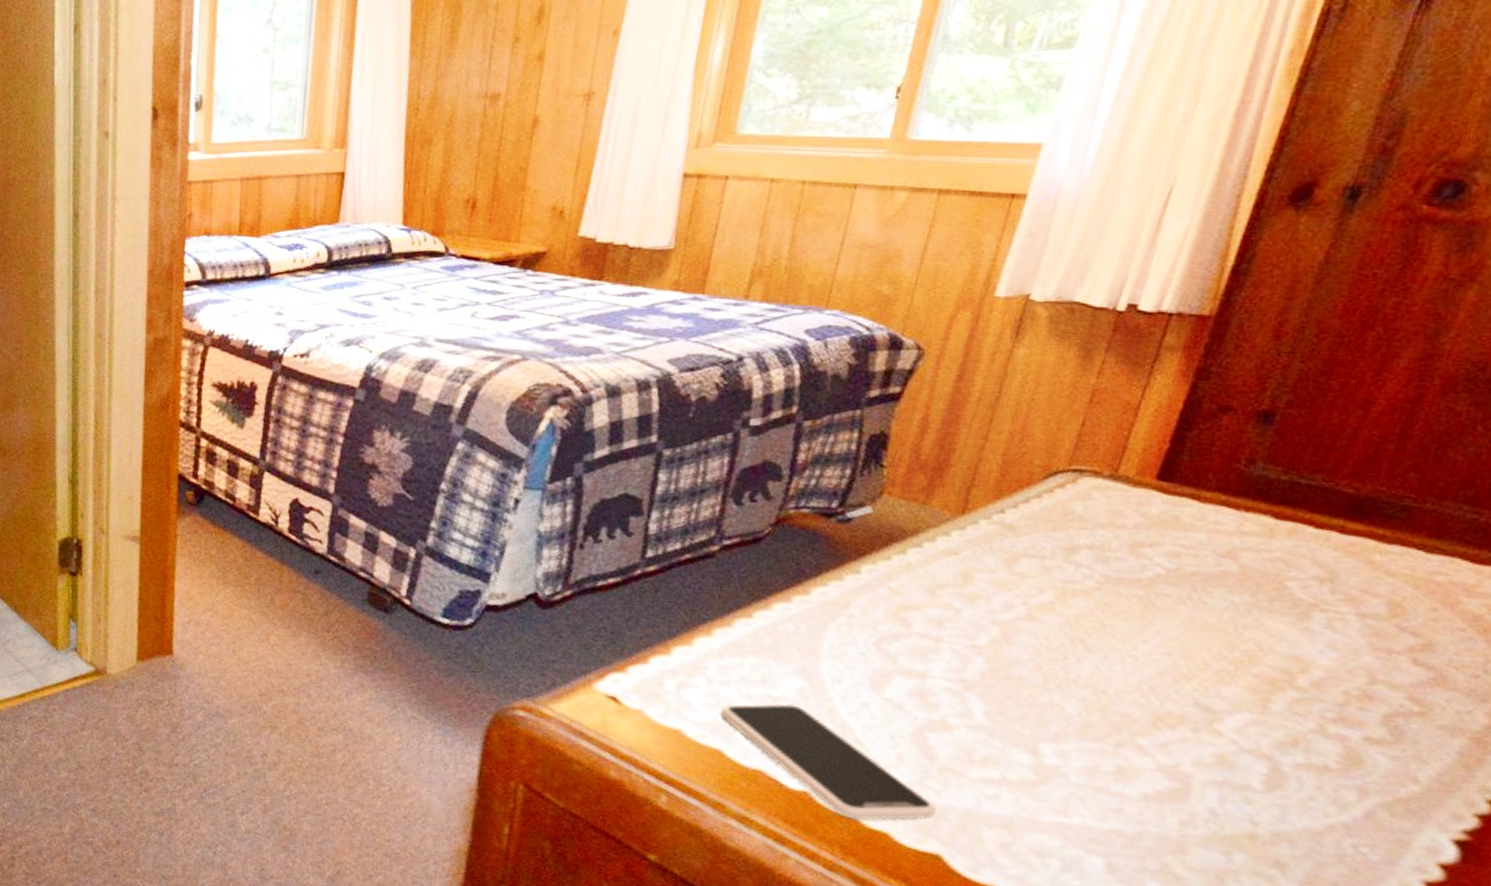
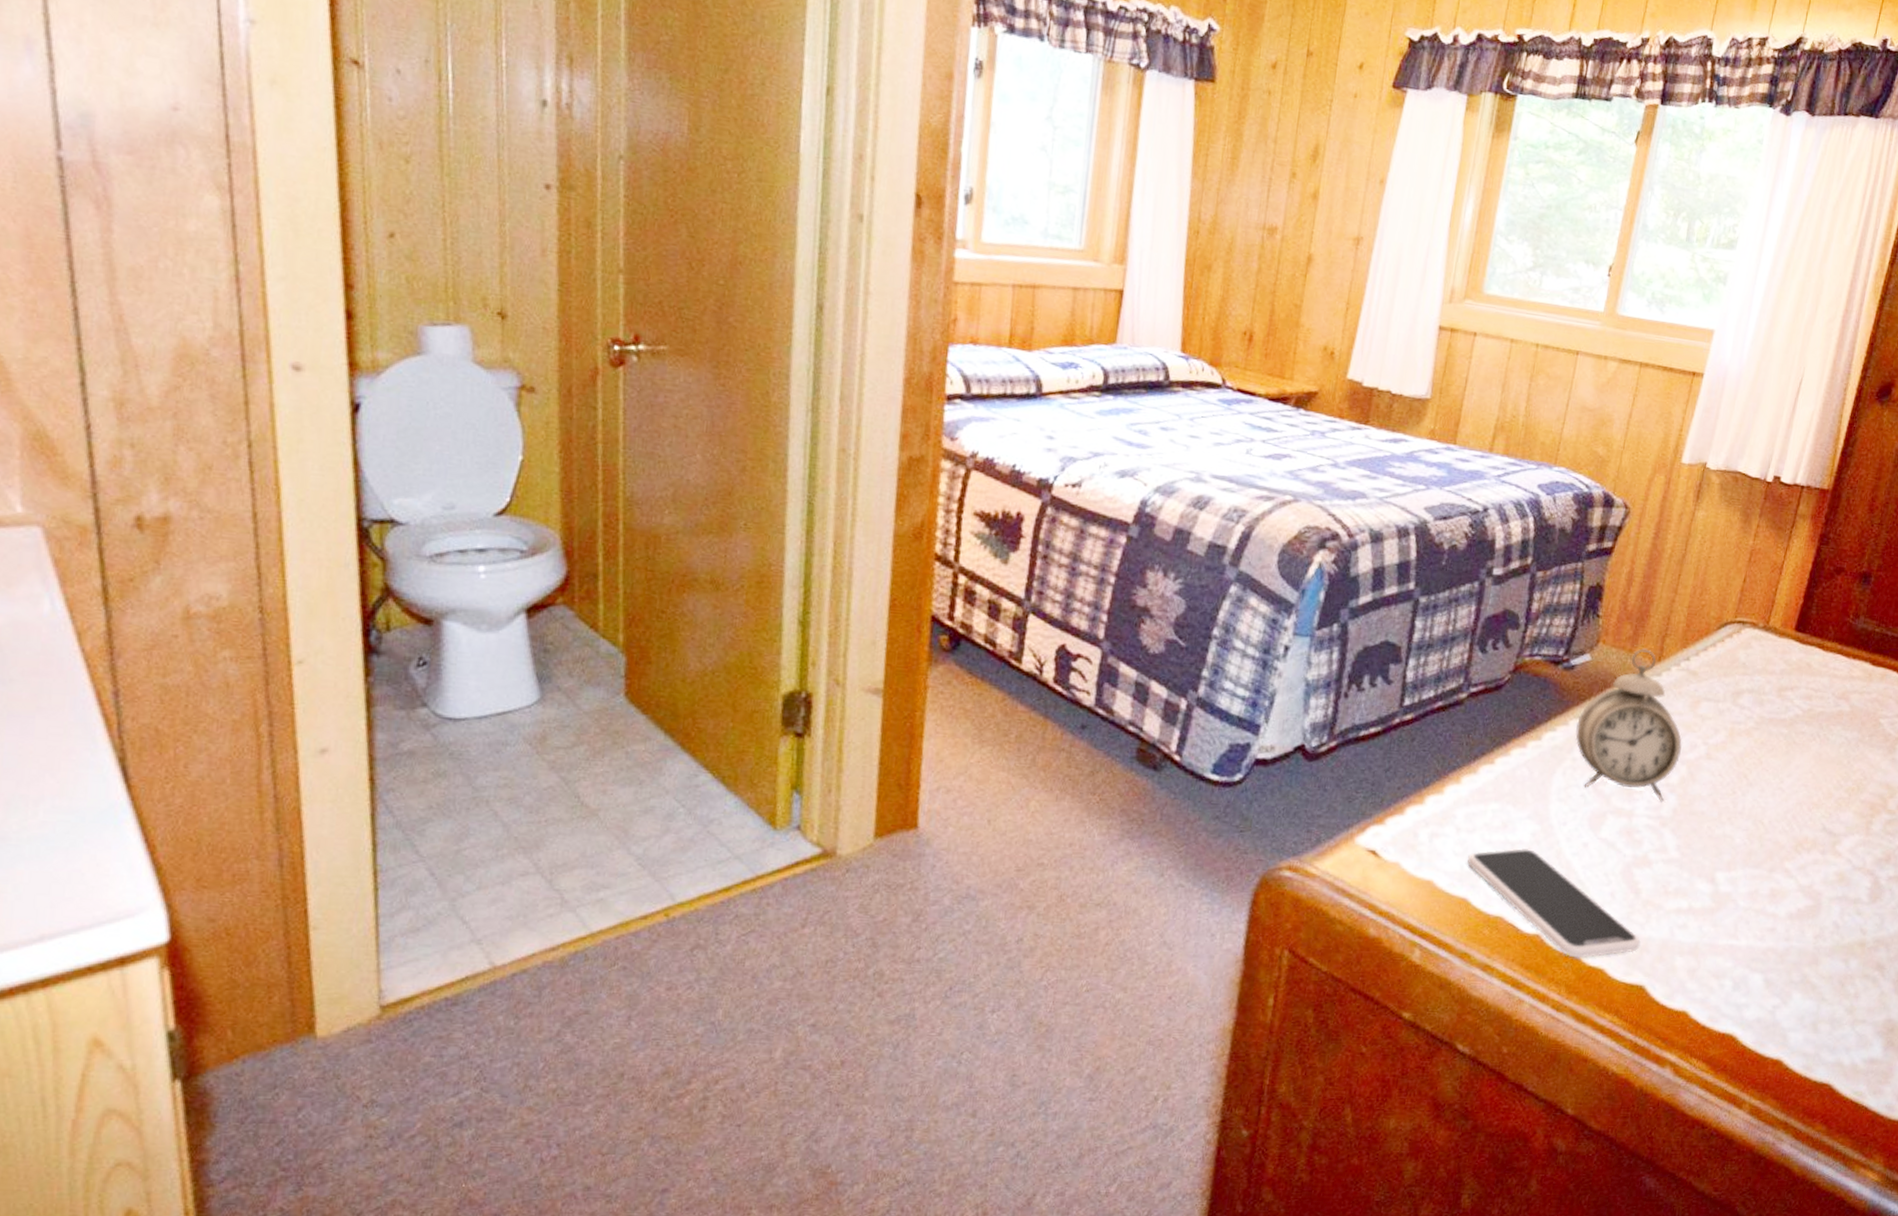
alarm clock: none [853,500,993,665] -> present [1575,648,1682,803]

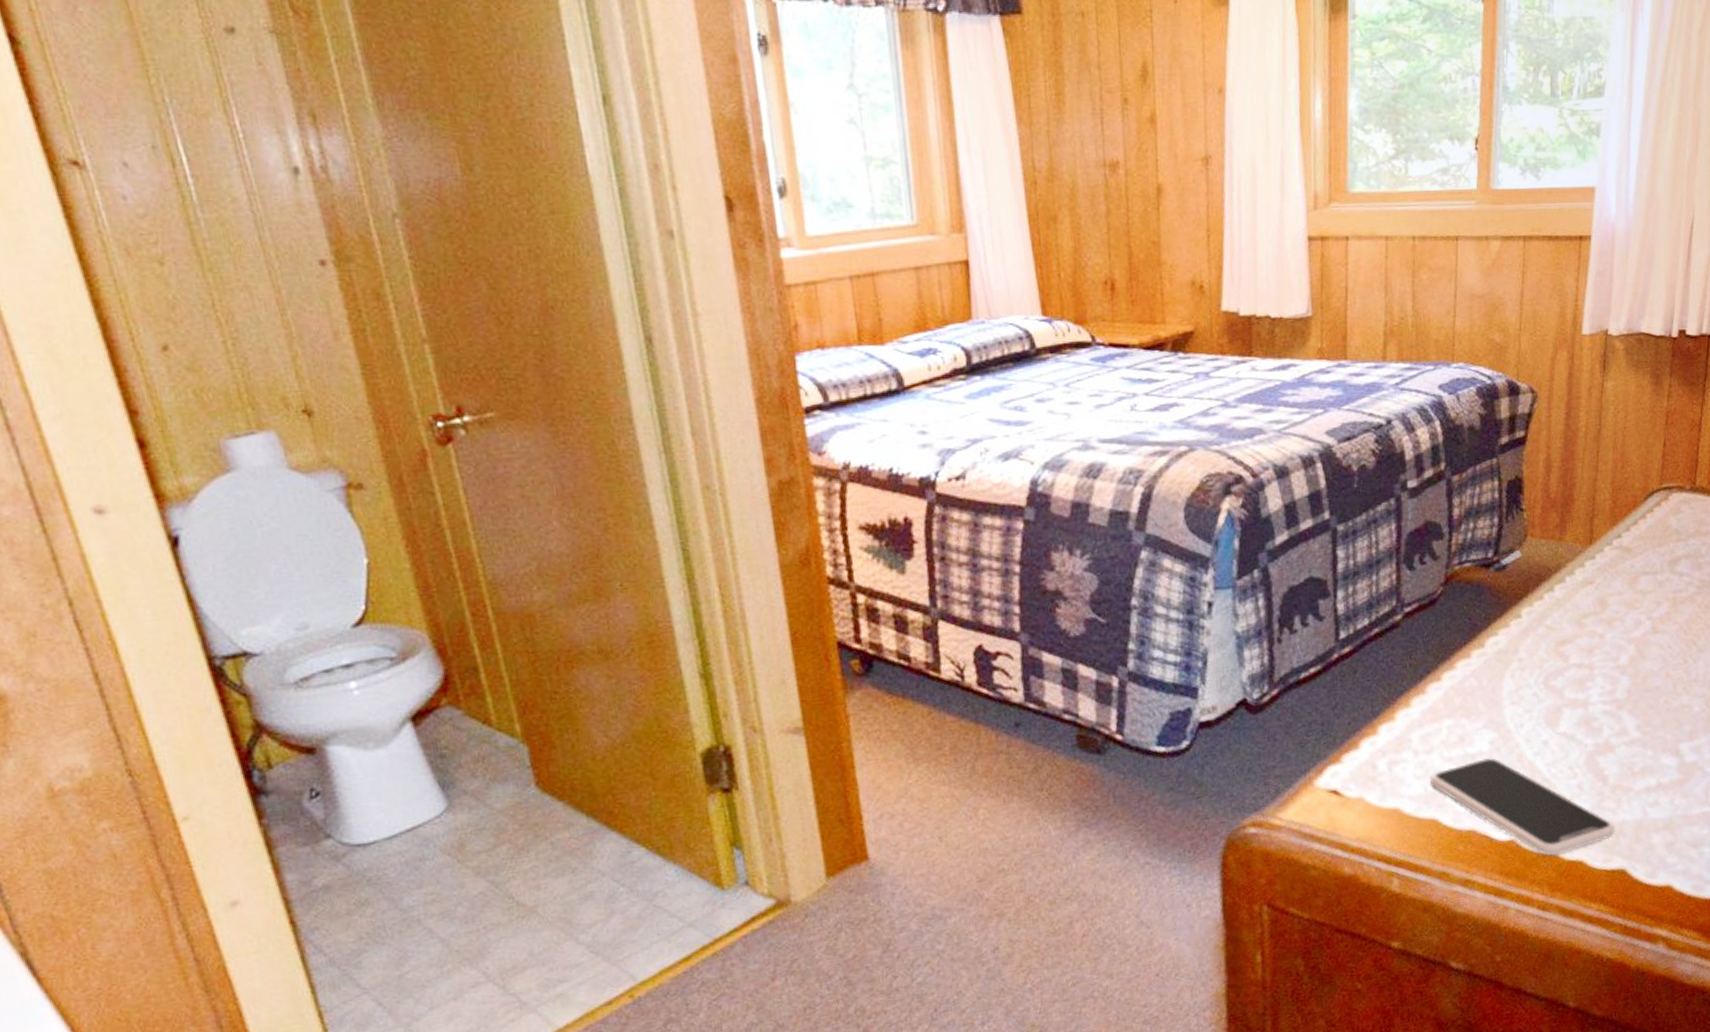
alarm clock: present [1575,648,1682,803] -> none [1518,534,1626,686]

